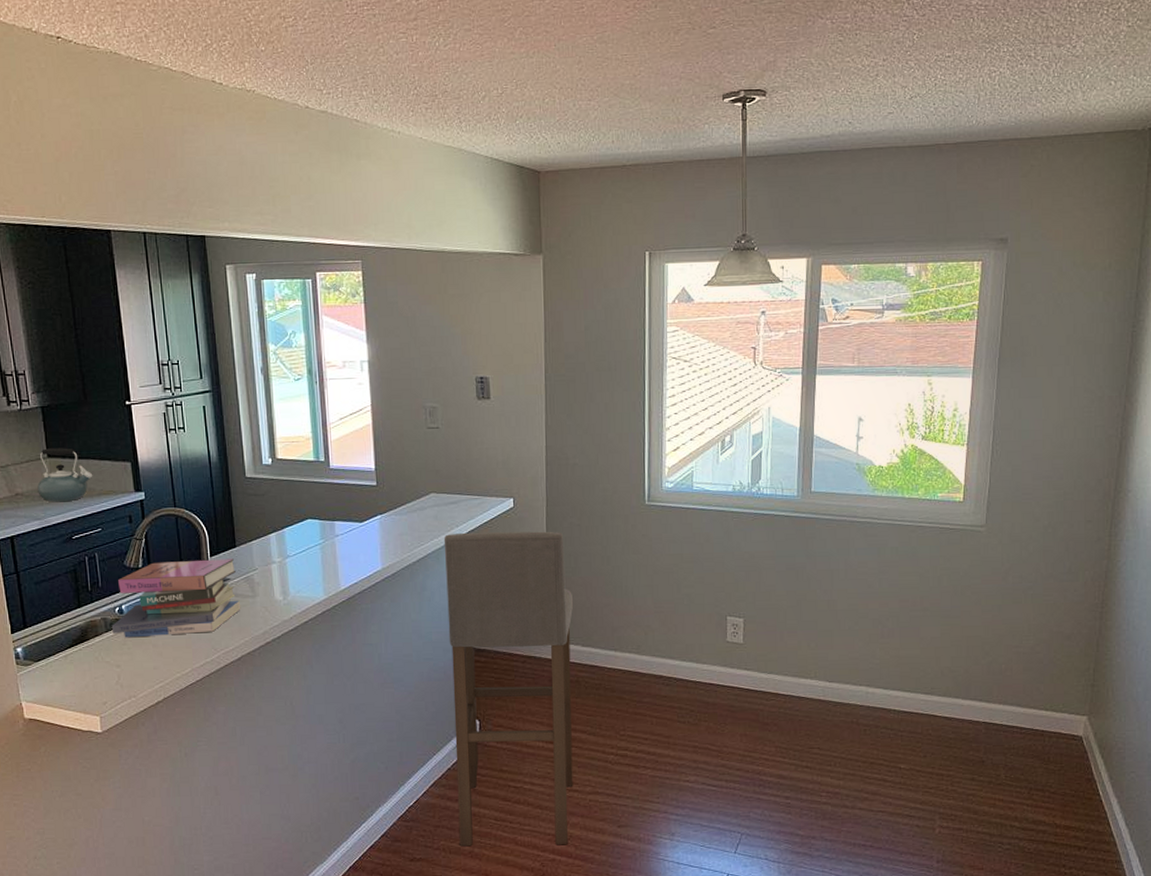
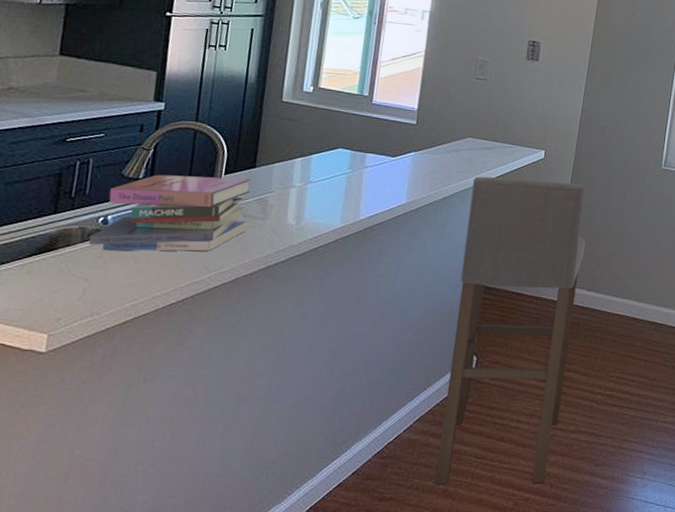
kettle: present [37,448,93,503] -> none [36,46,109,103]

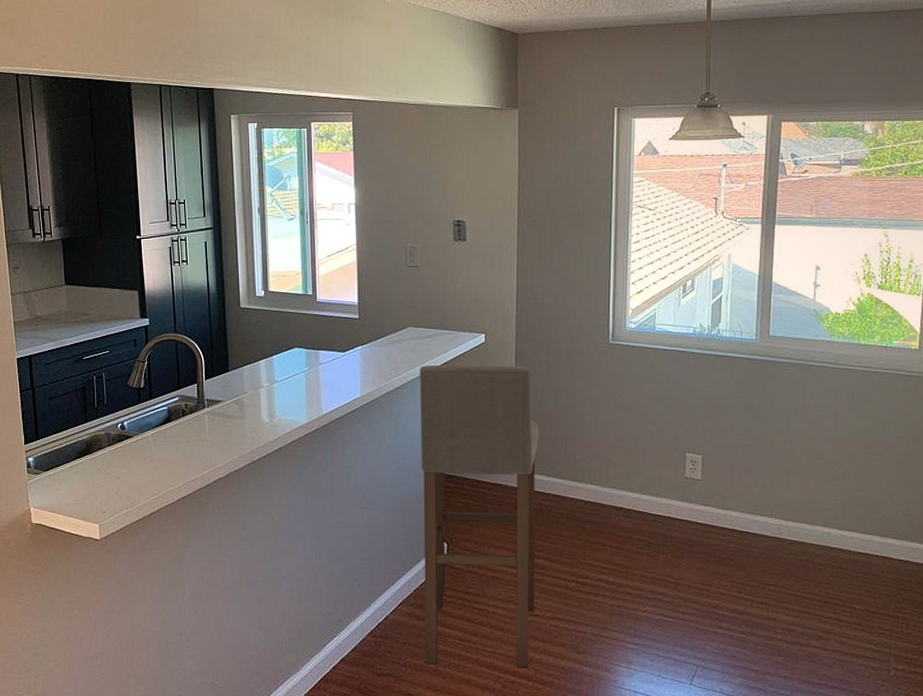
books: present [88,174,251,252] -> none [113,382,231,452]

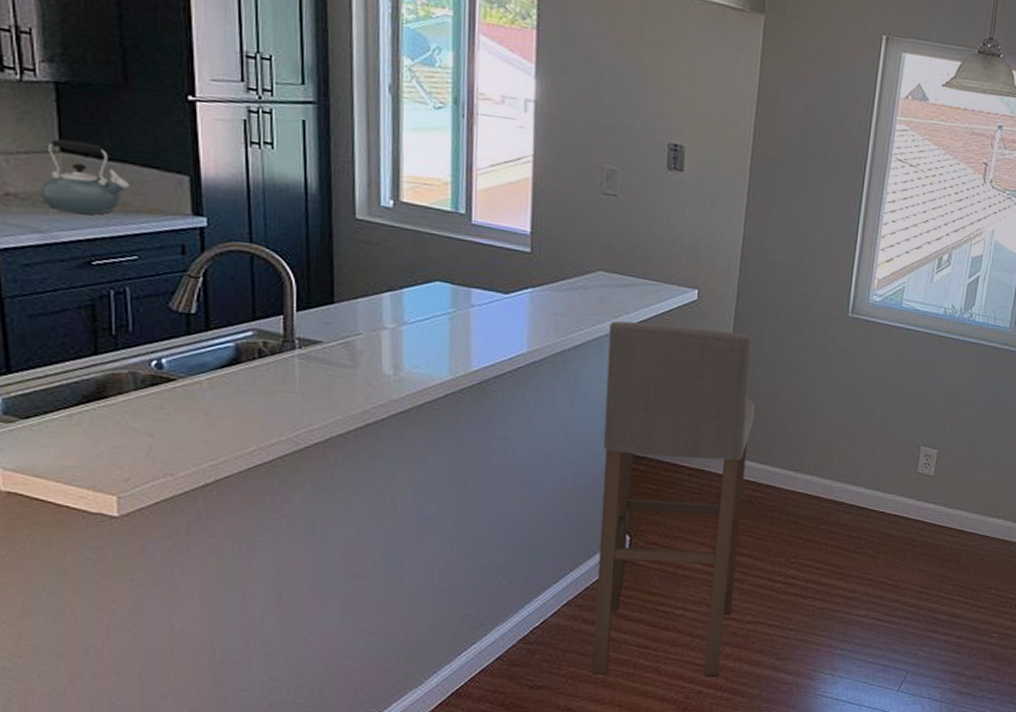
kettle: none [55,276,104,326] -> present [41,139,130,215]

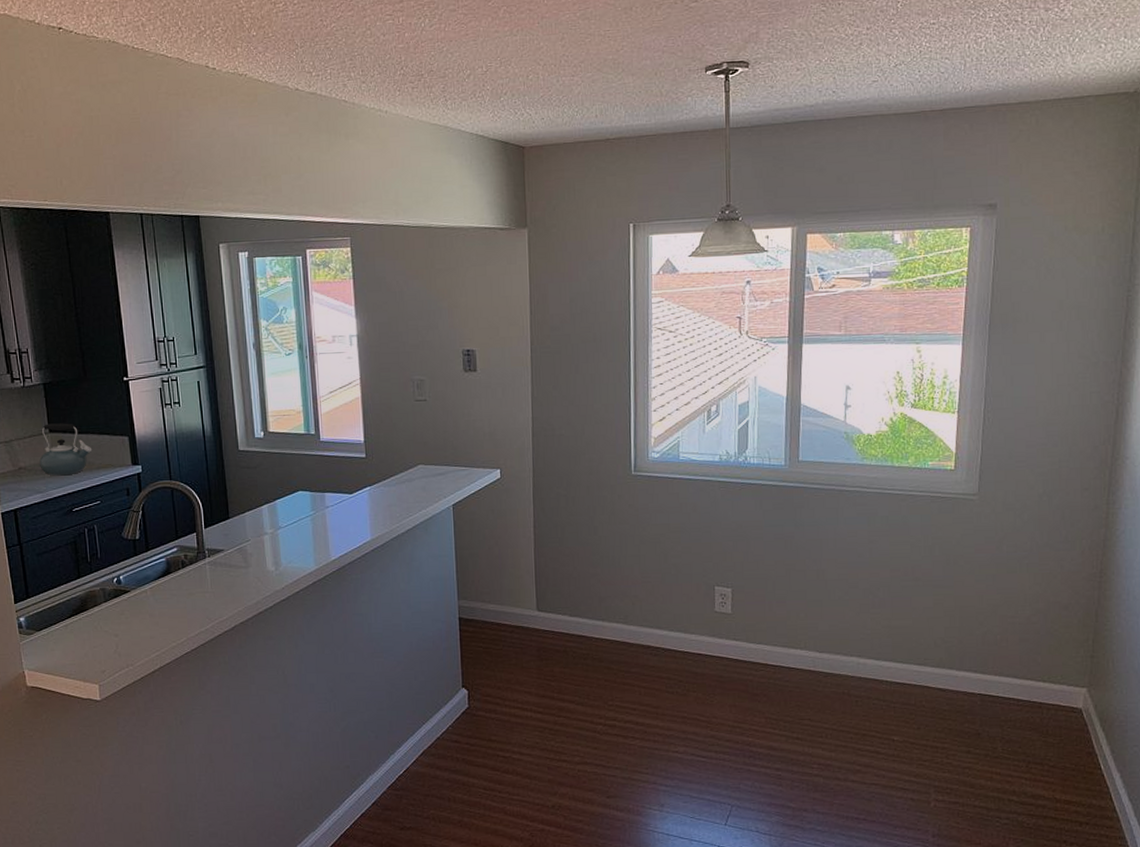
bar stool: present [591,321,756,677] -> none [432,502,562,816]

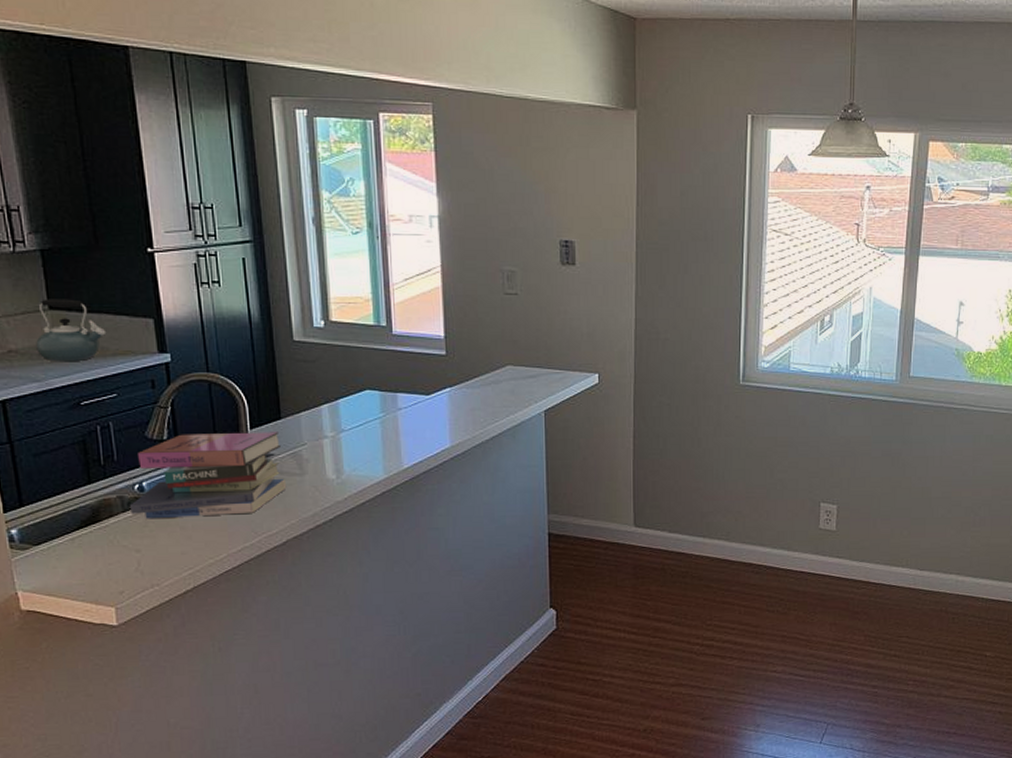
books: none [109,530,235,608] -> present [129,432,287,519]

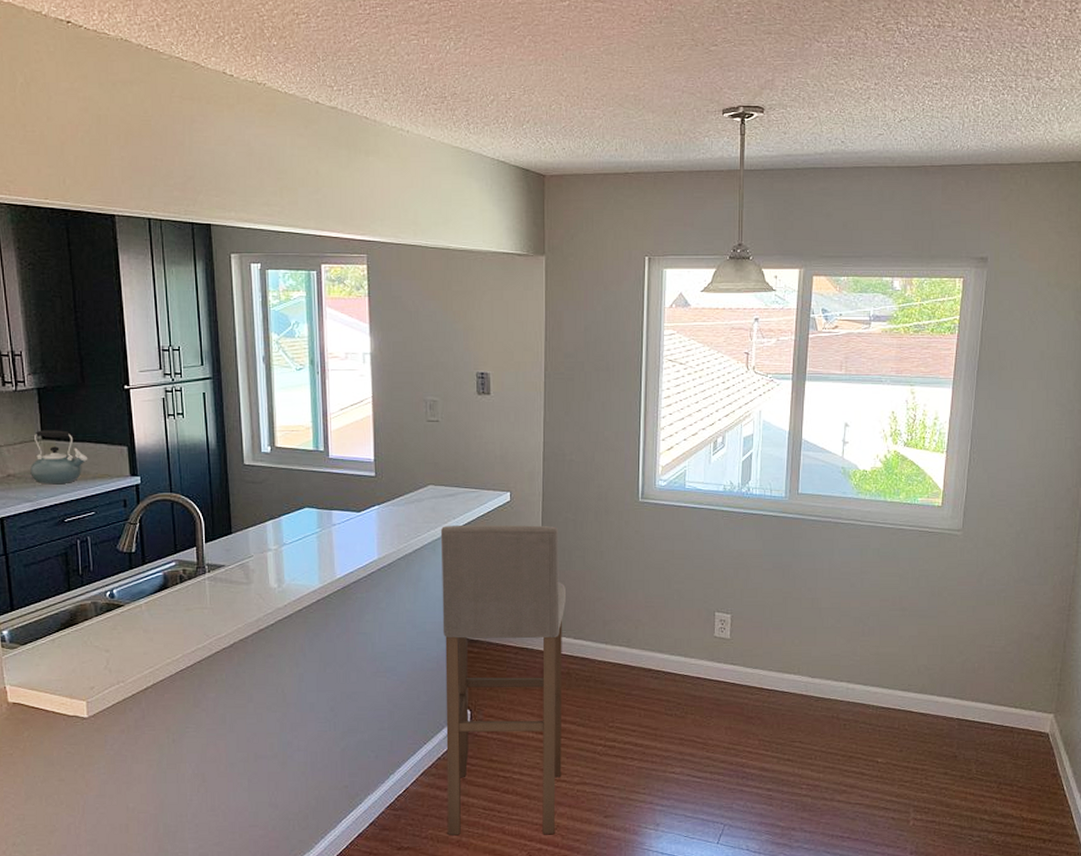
books: present [129,432,287,519] -> none [101,545,235,623]
bar stool: none [520,409,661,743] -> present [440,524,567,836]

